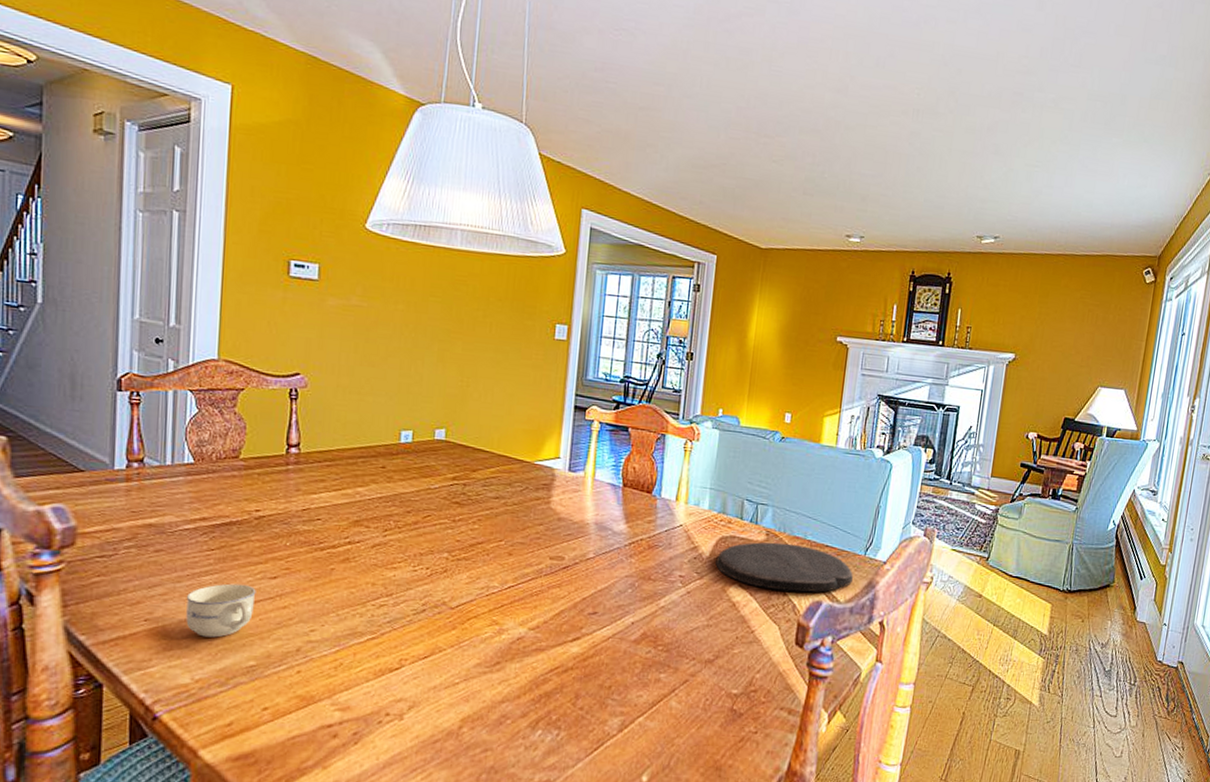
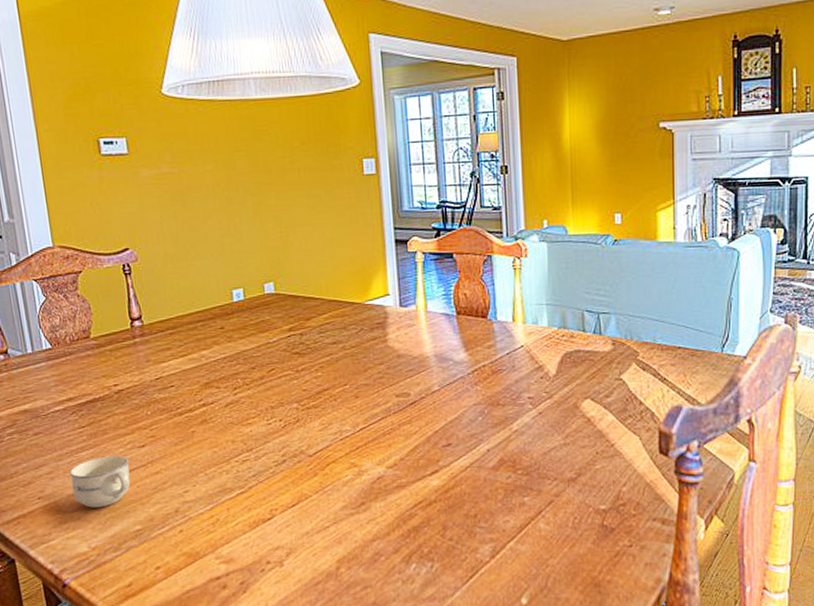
plate: present [715,542,853,593] -> none [564,350,712,400]

